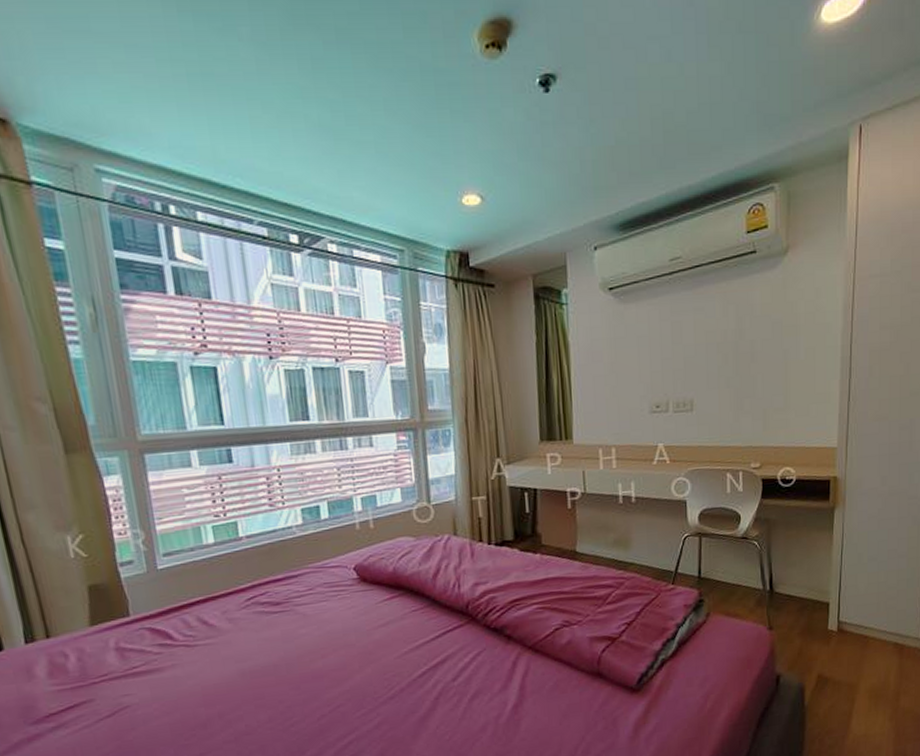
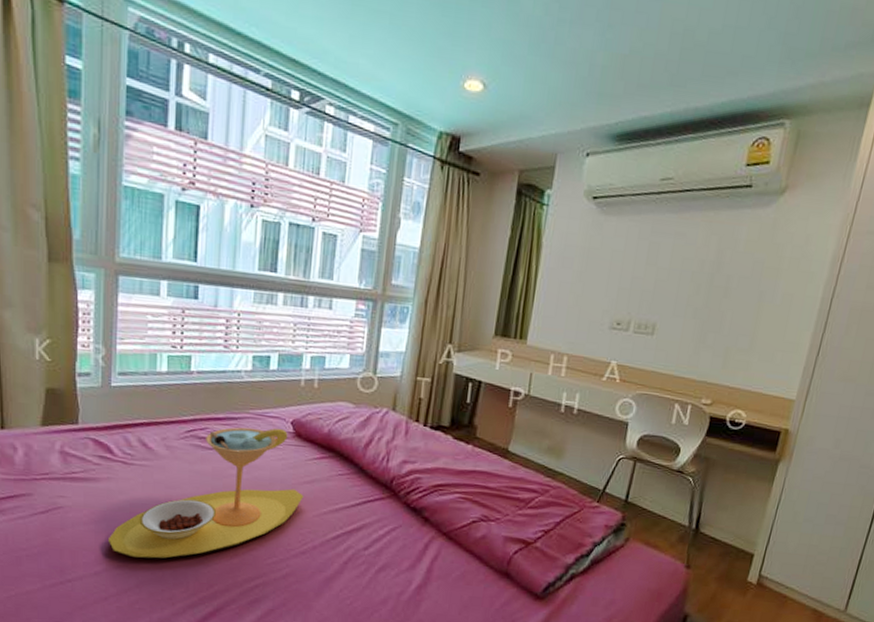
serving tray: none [184,576,381,742] -> present [107,427,304,559]

